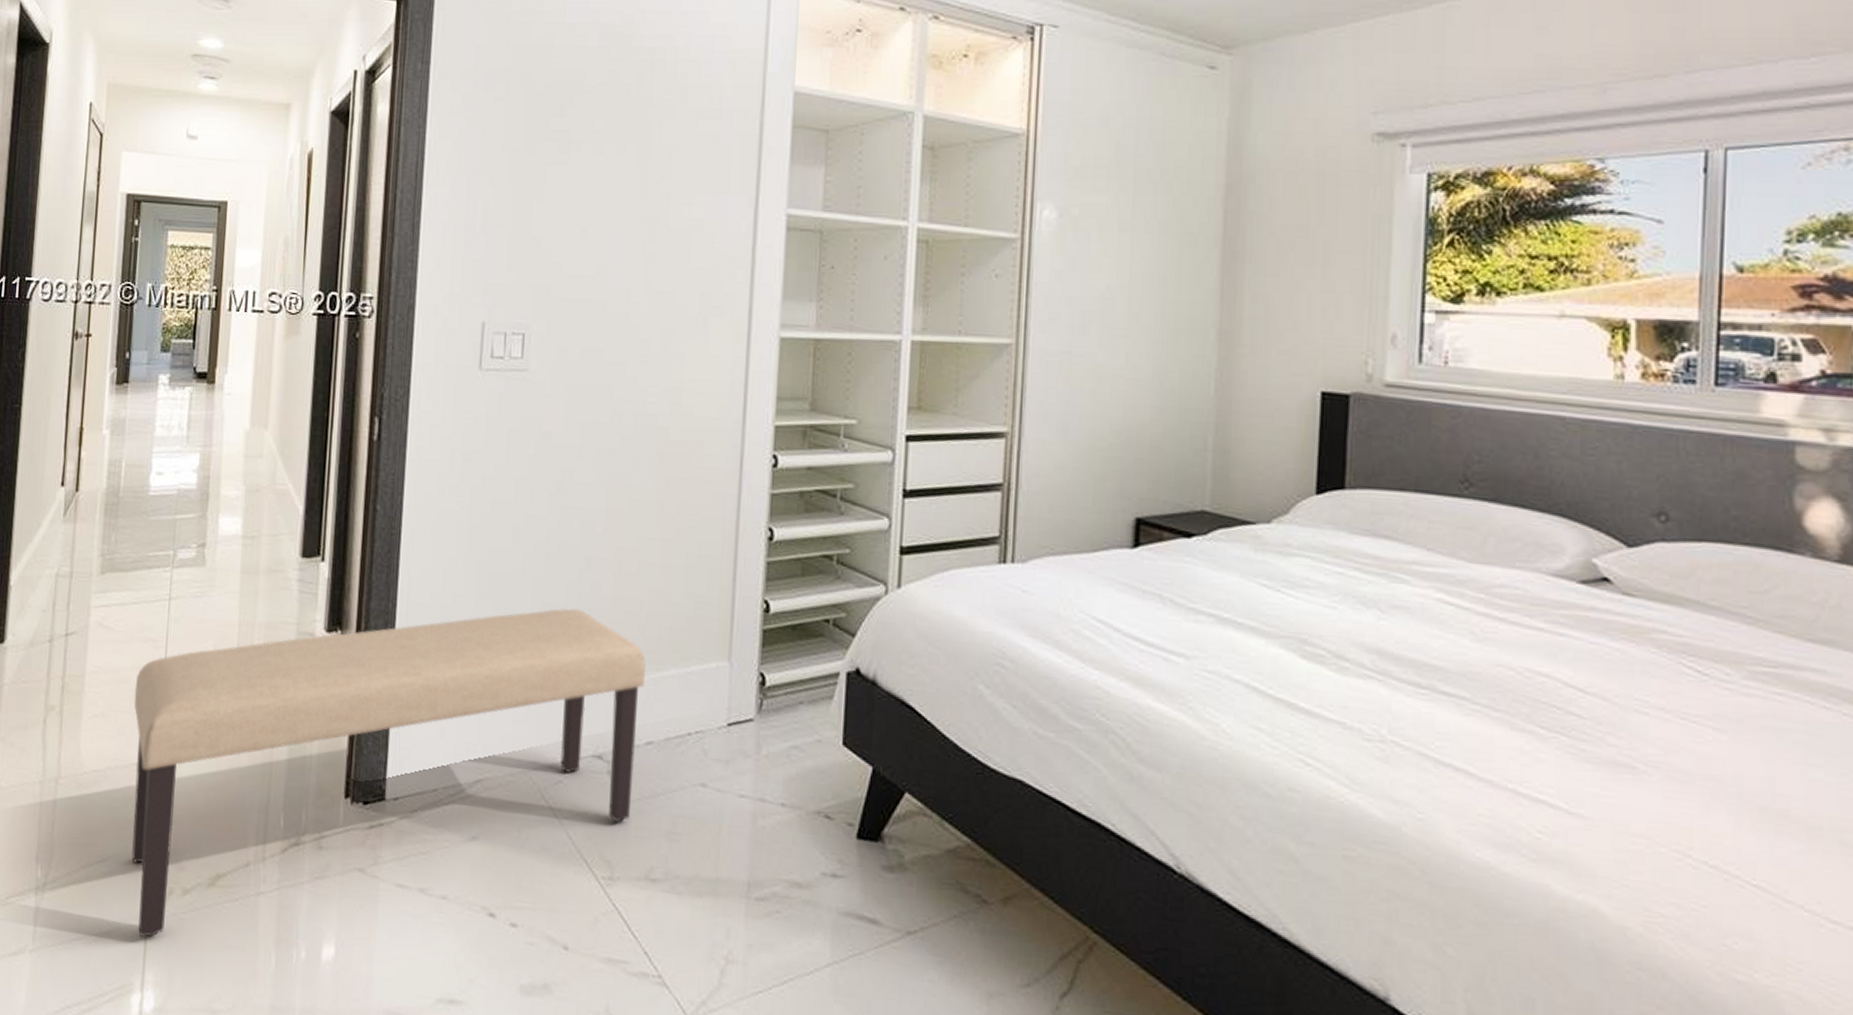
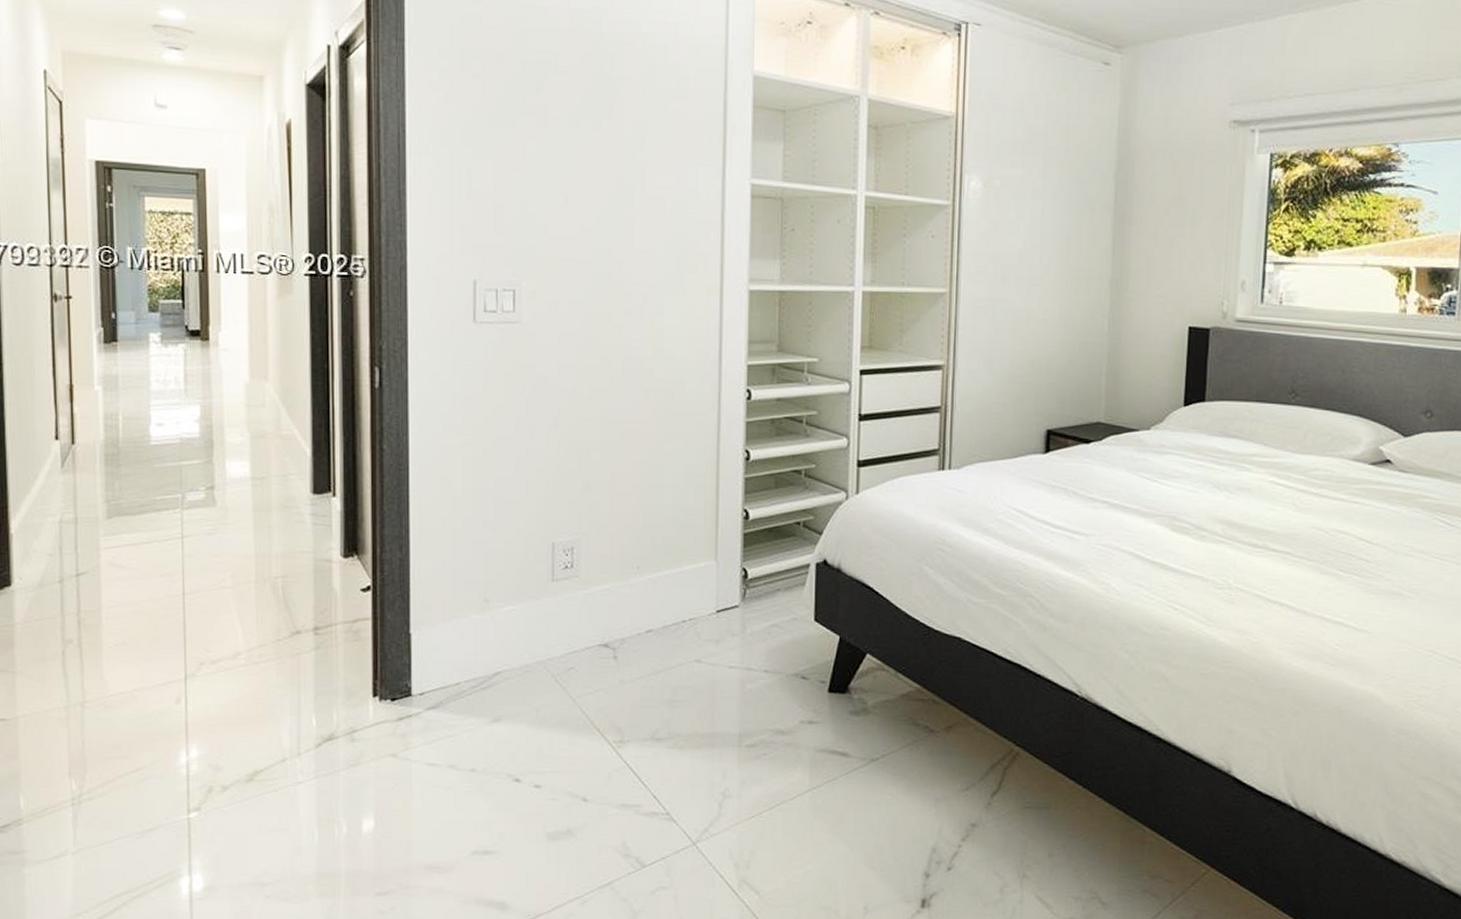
bench: present [132,608,645,937] -> none [154,525,642,830]

